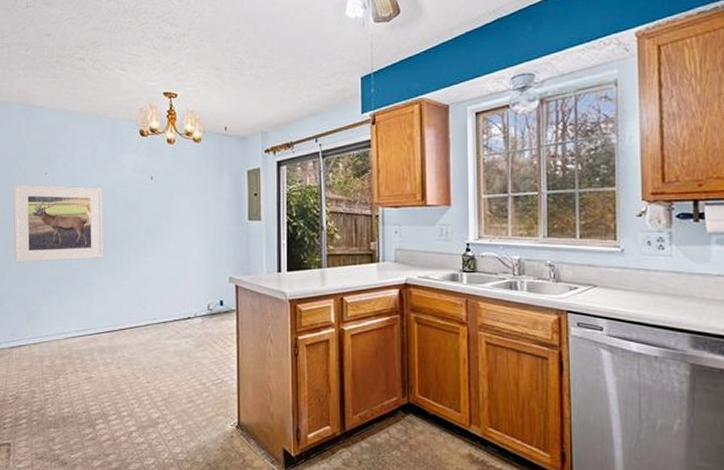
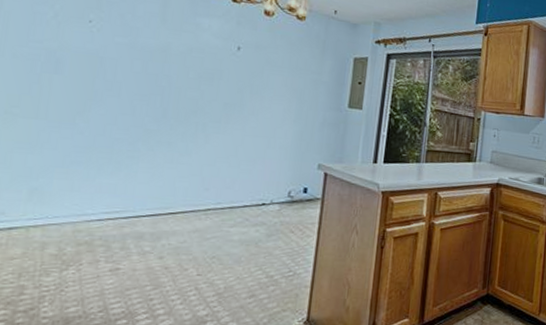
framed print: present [13,183,104,263] -> none [21,26,170,130]

